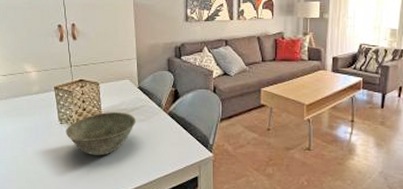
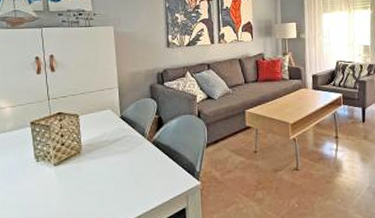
bowl: present [65,111,136,156] -> none [42,144,118,195]

